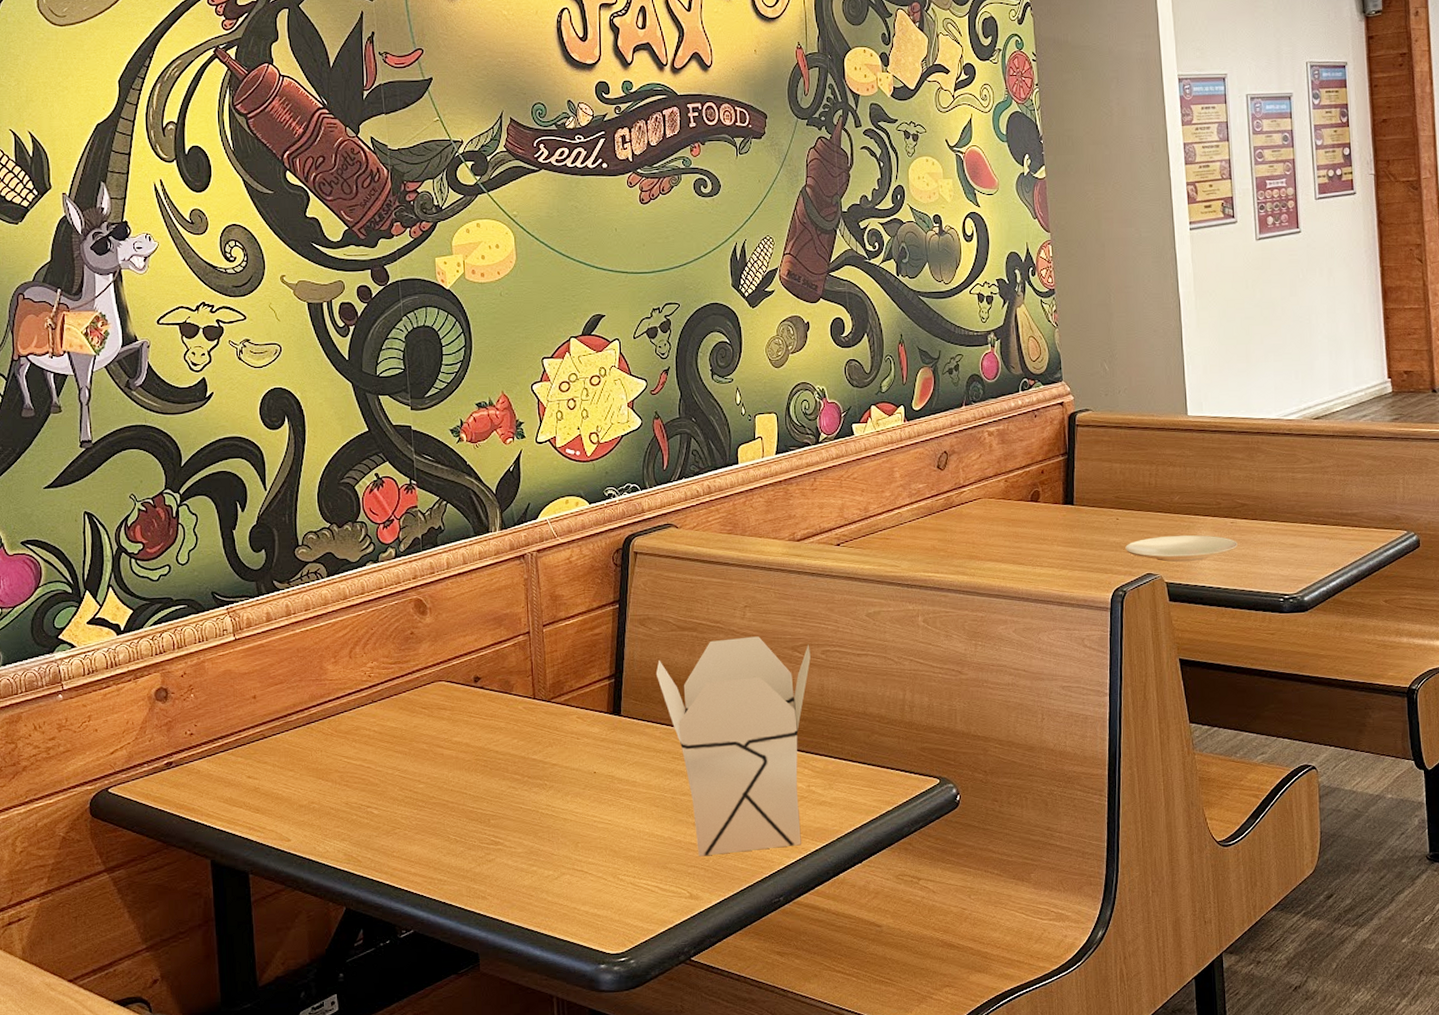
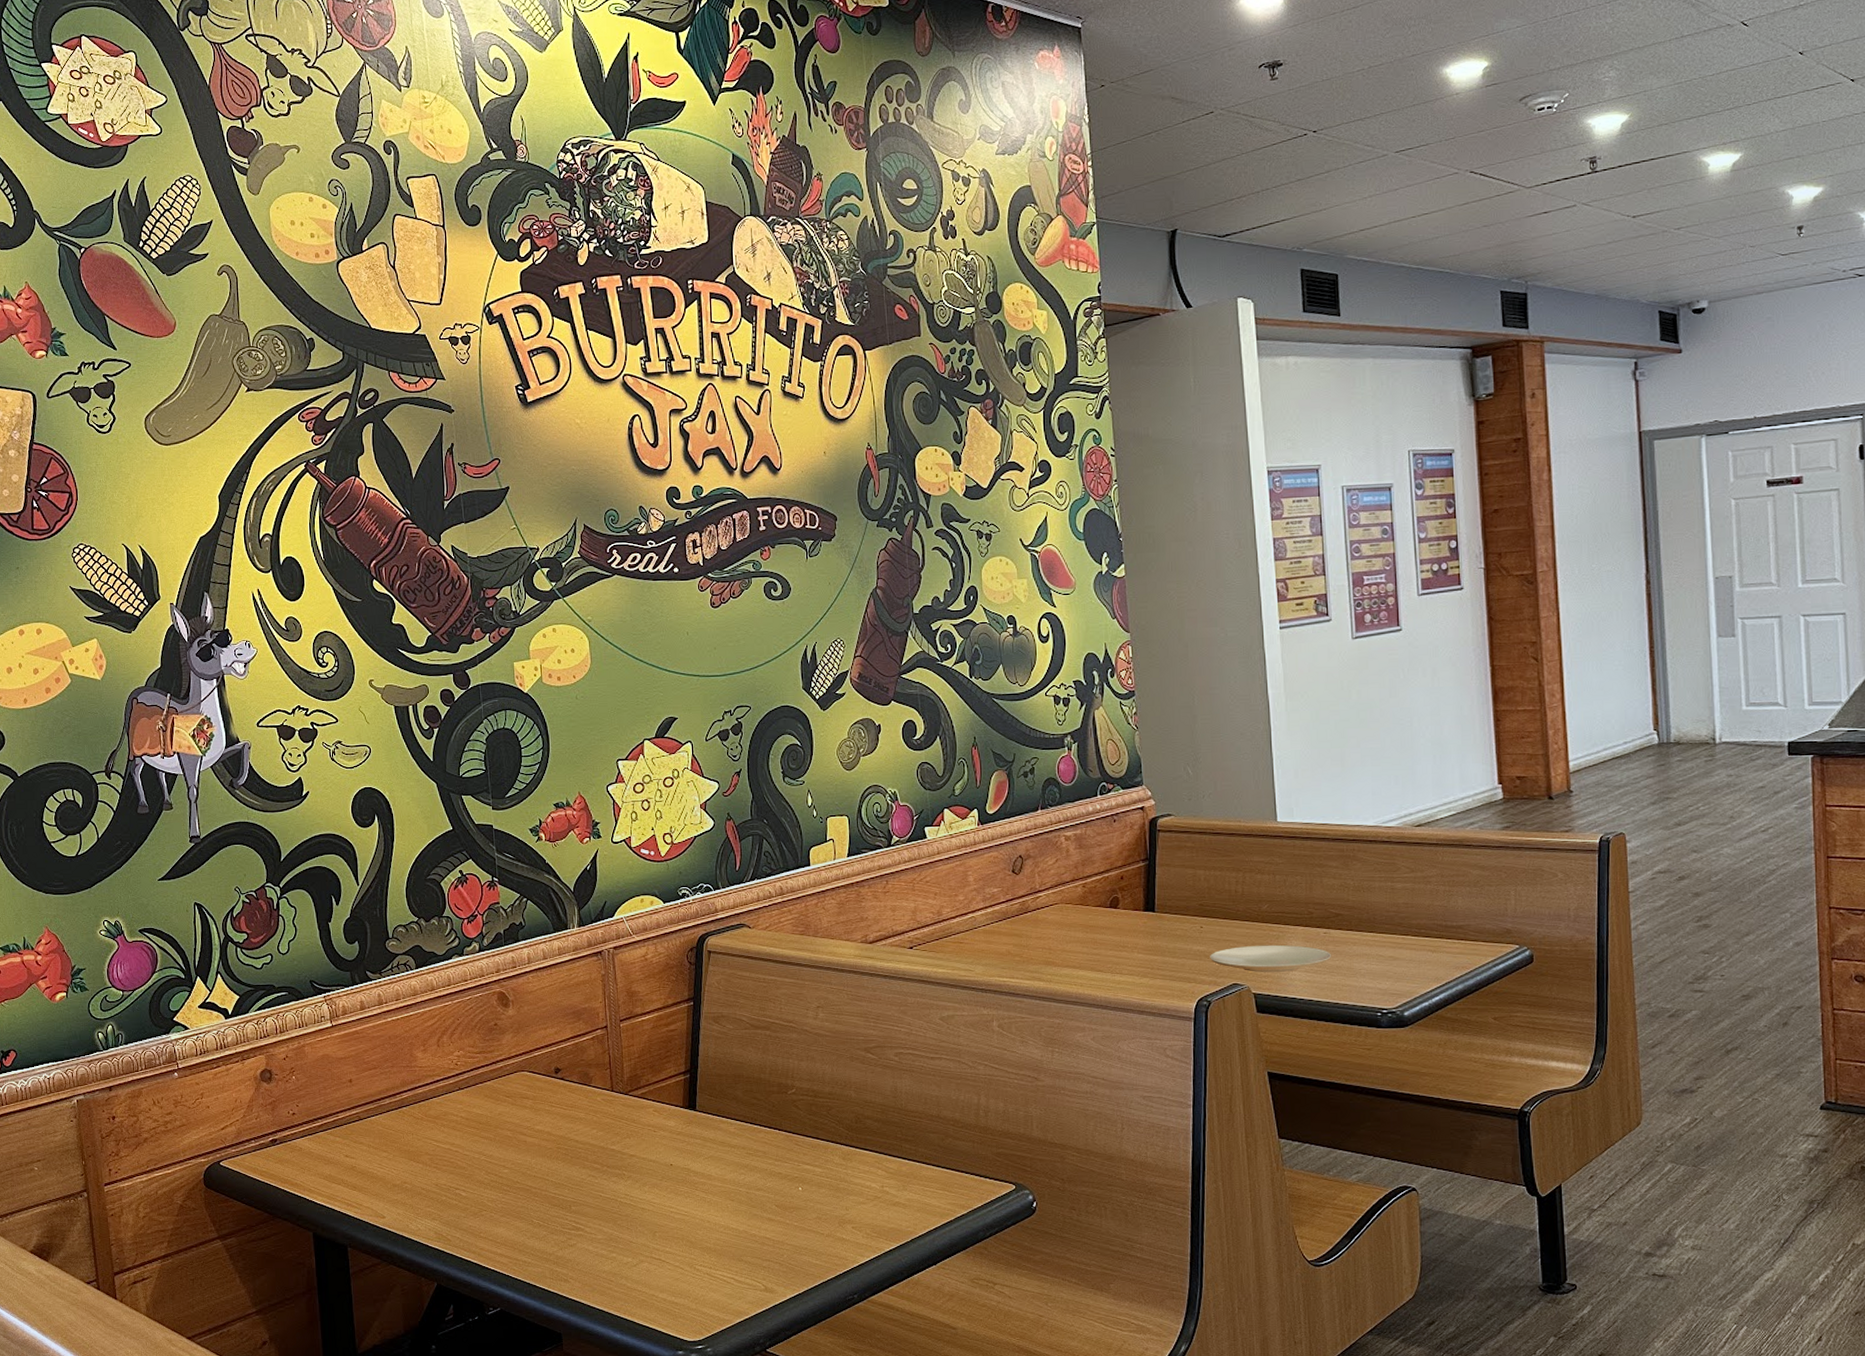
takeout container: present [655,636,811,857] -> none [730,1037,884,1251]

